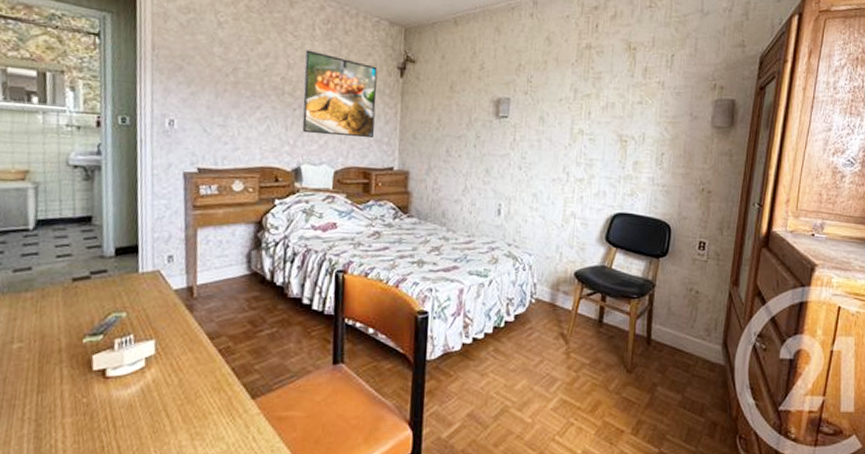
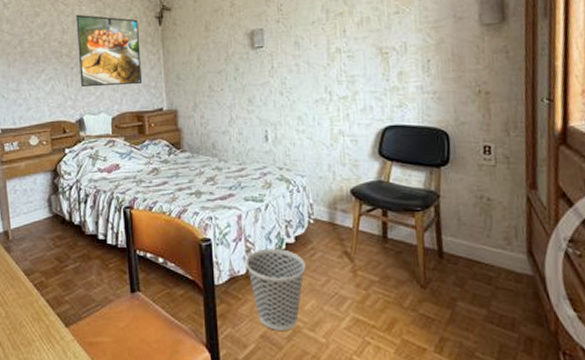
wastebasket: none [461,325,522,409] -> present [245,248,306,330]

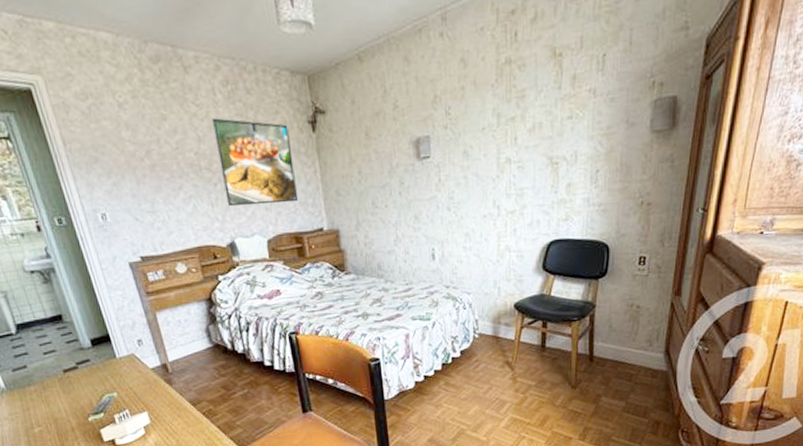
wastebasket: present [245,248,306,330] -> none [413,362,470,434]

